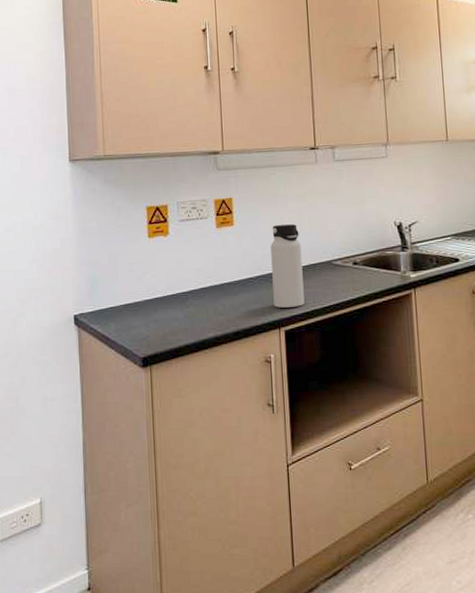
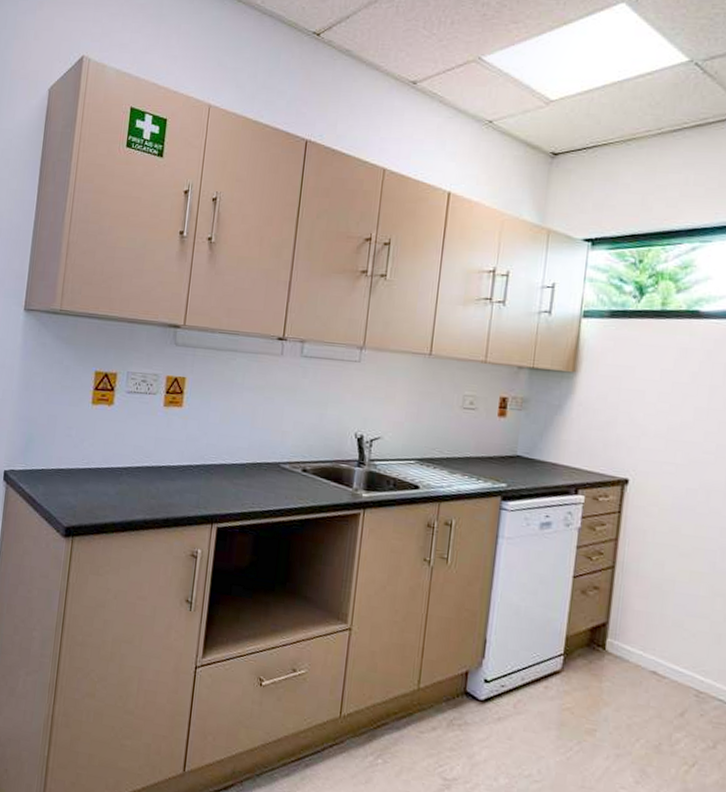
water bottle: present [270,224,305,308] -> none [210,414,250,505]

